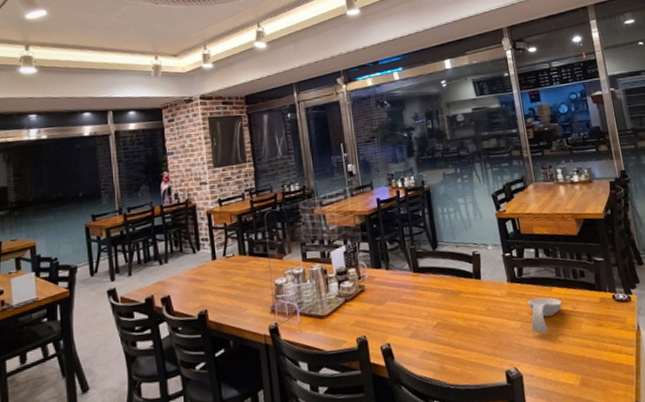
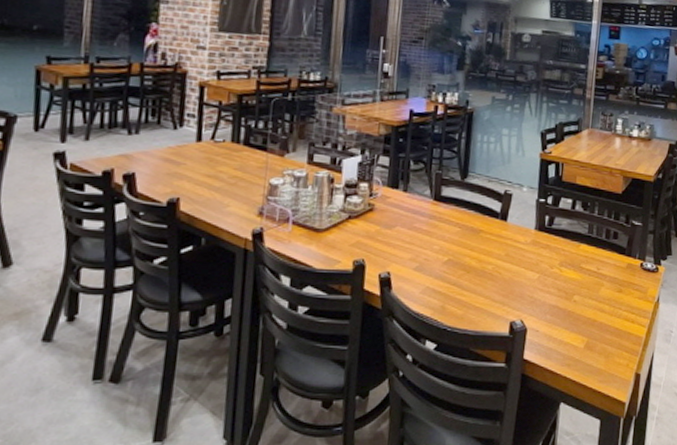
spoon rest: present [528,297,563,334] -> none [548,252,588,291]

